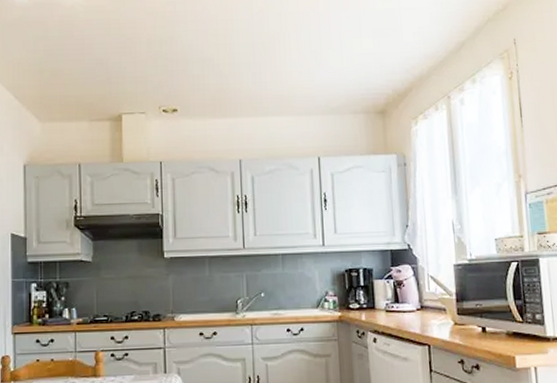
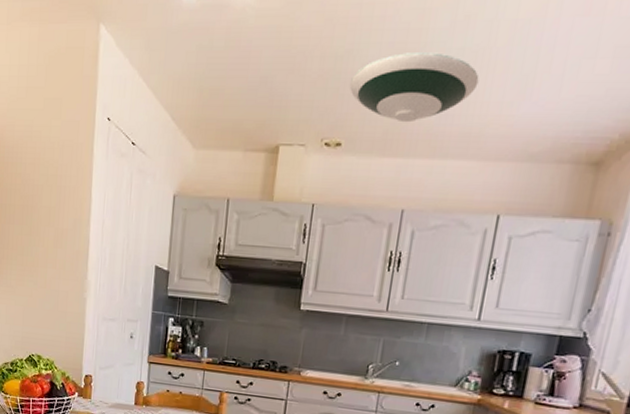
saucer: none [176,36,280,90] -> present [349,52,479,123]

